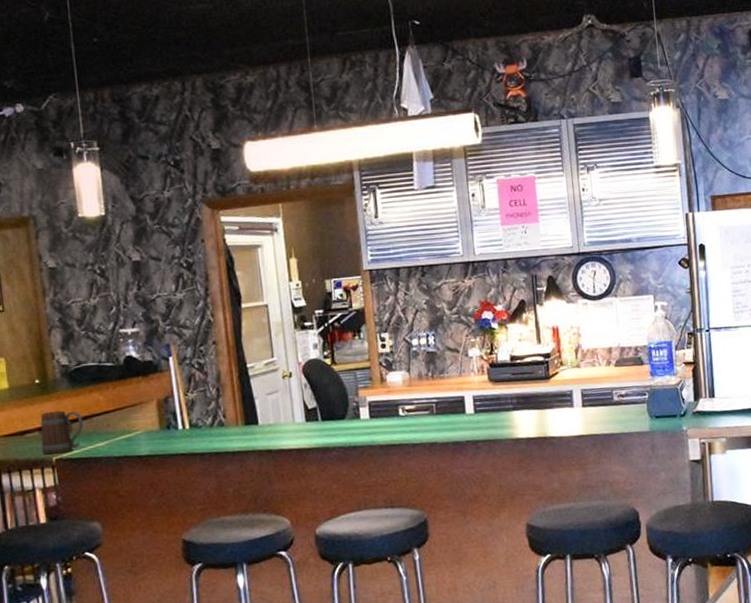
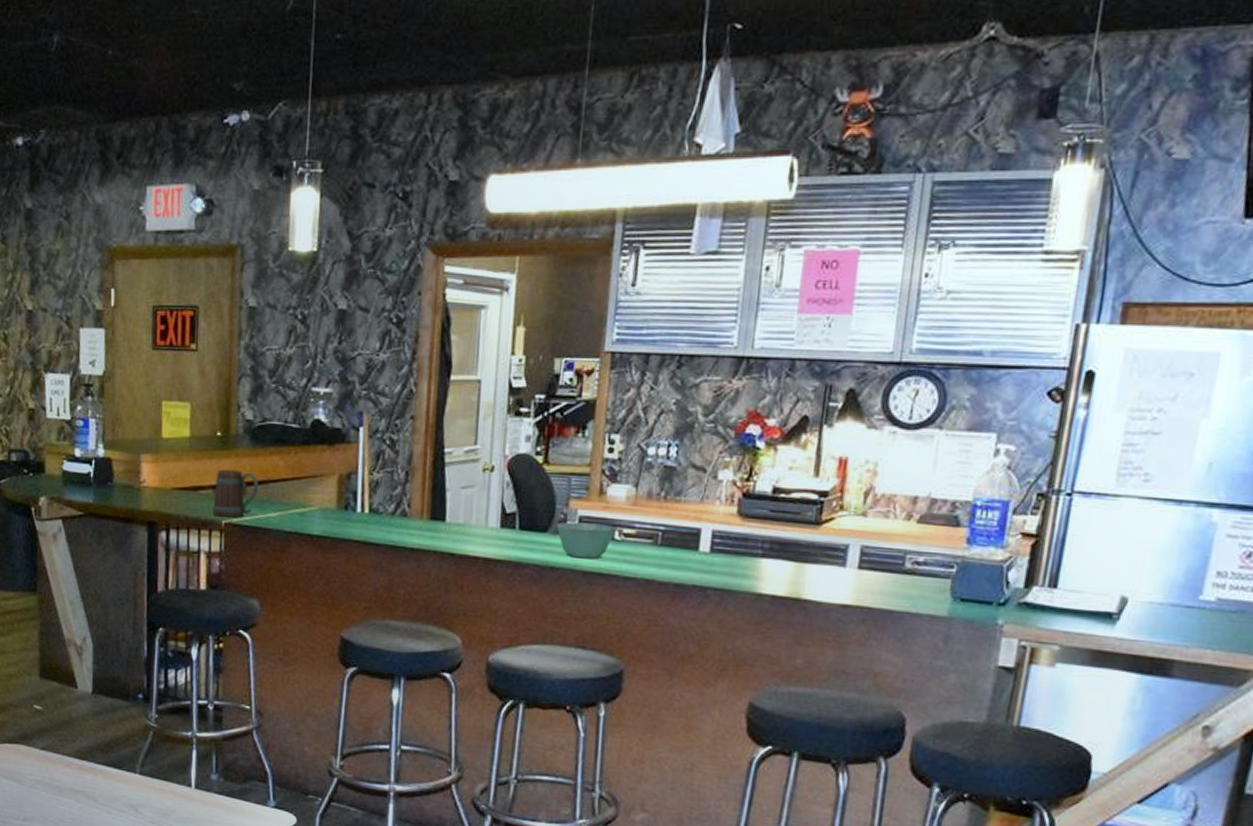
bowl: none [351,405,399,436] -> present [556,522,616,559]

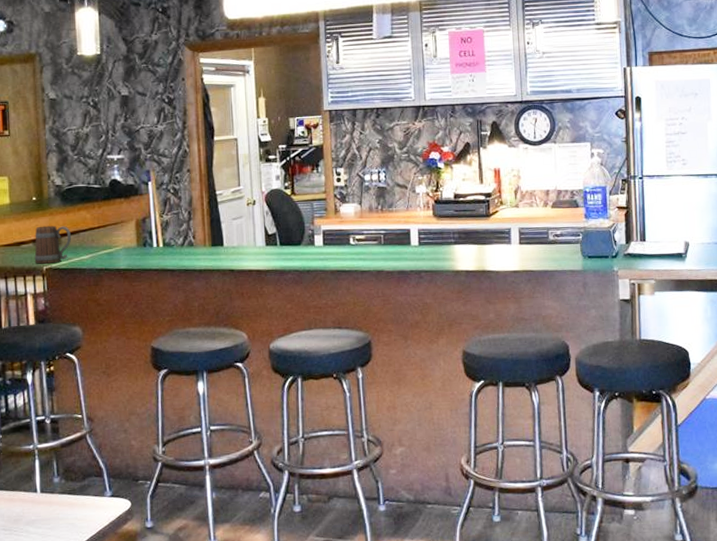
bowl: present [556,522,616,559] -> none [307,234,350,261]

